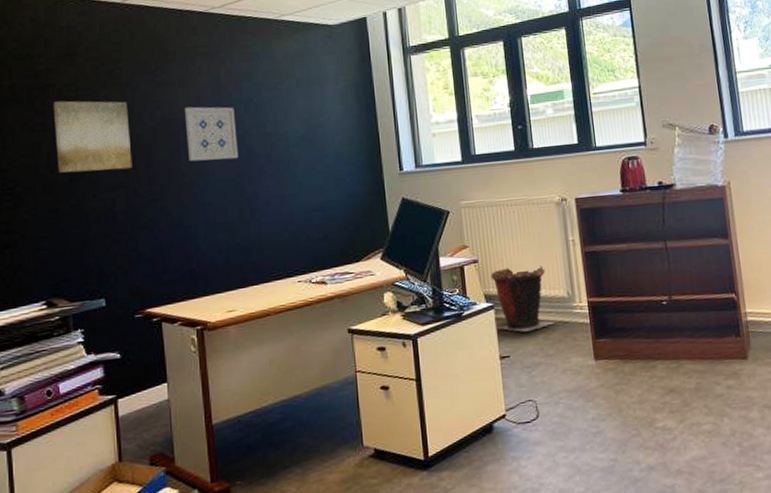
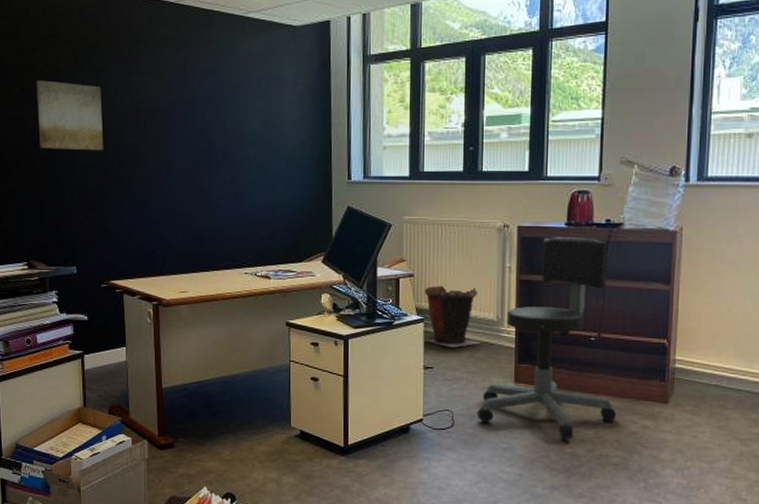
wall art: present [184,106,238,162] -> none [152,97,198,152]
office chair: none [561,202,700,413] -> present [477,237,616,439]

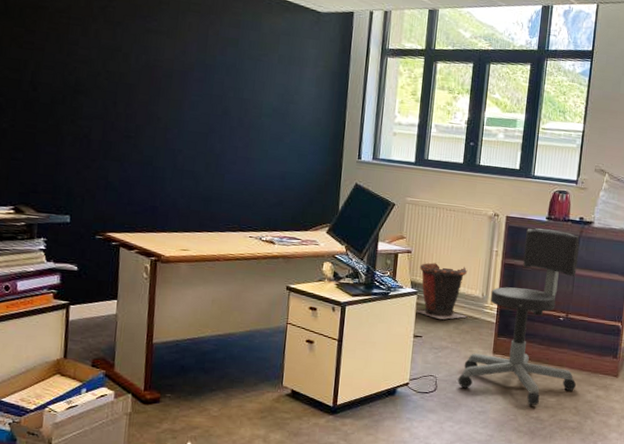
wall art: present [36,80,104,151] -> none [40,24,116,103]

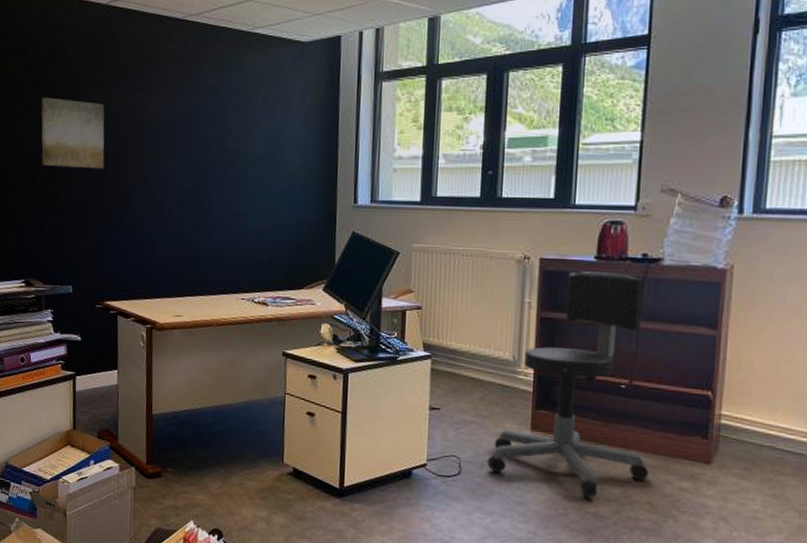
wall art: none [40,24,116,103] -> present [41,97,105,169]
waste bin: present [416,262,468,320] -> none [431,320,496,388]

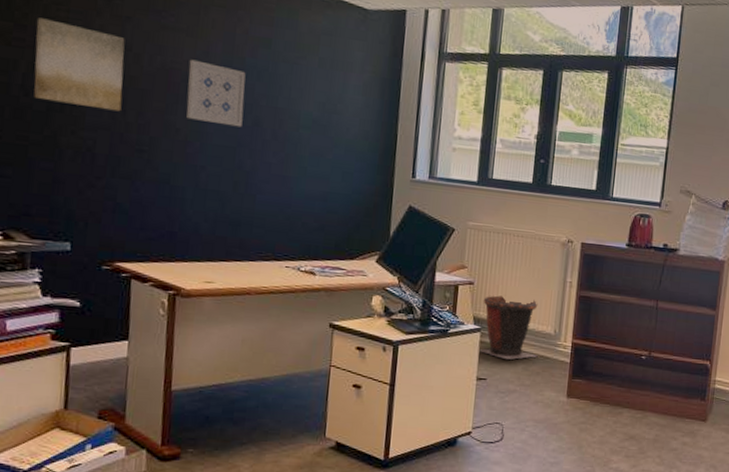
wall art: none [153,115,200,171] -> present [186,59,246,128]
waste bin: none [431,320,496,388] -> present [479,295,538,360]
office chair: present [487,271,648,497] -> none [527,256,664,455]

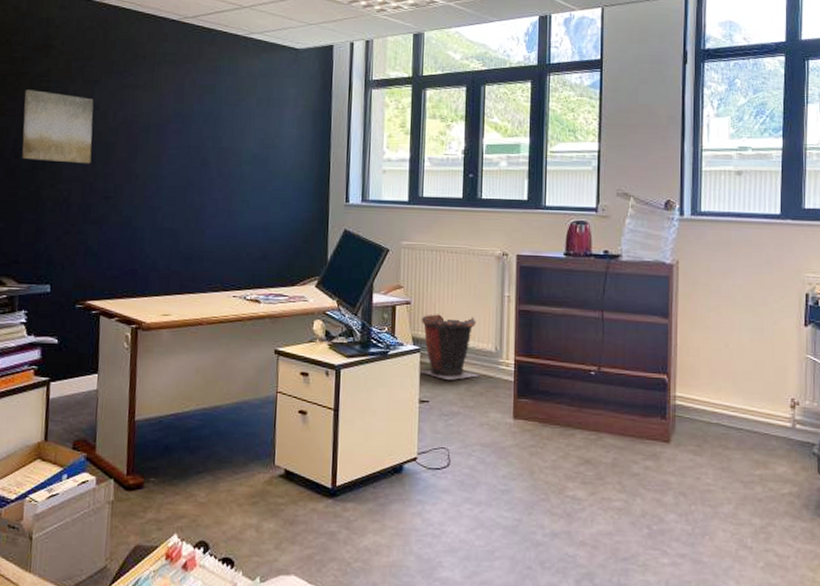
wall art: present [186,59,246,128] -> none [144,111,194,169]

